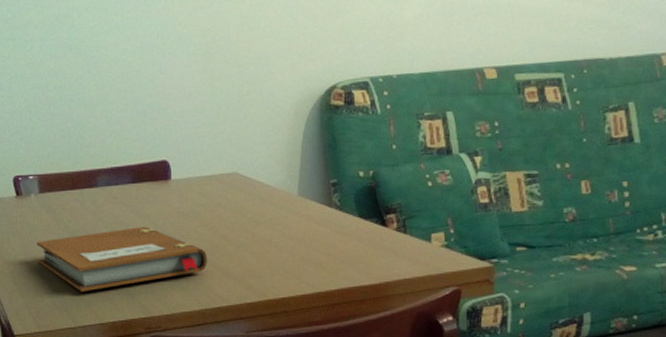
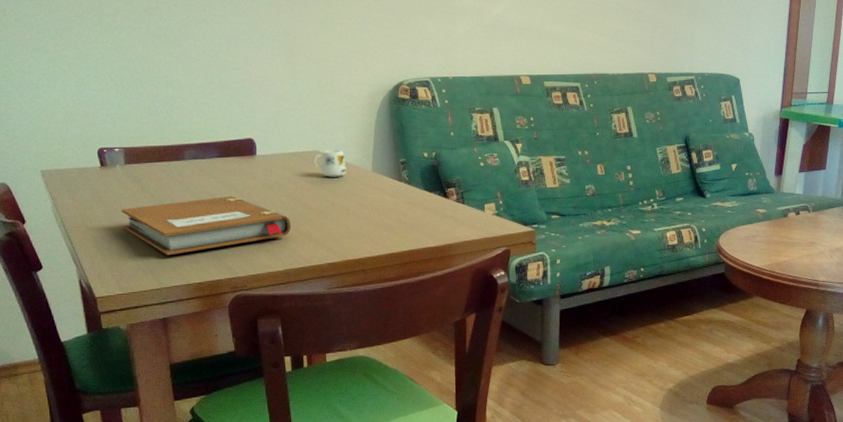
mug: none [232,170,269,203] -> present [313,149,347,177]

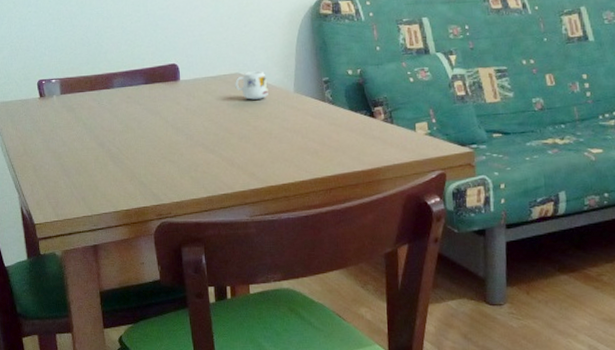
notebook: present [121,196,291,256] -> none [57,122,213,183]

